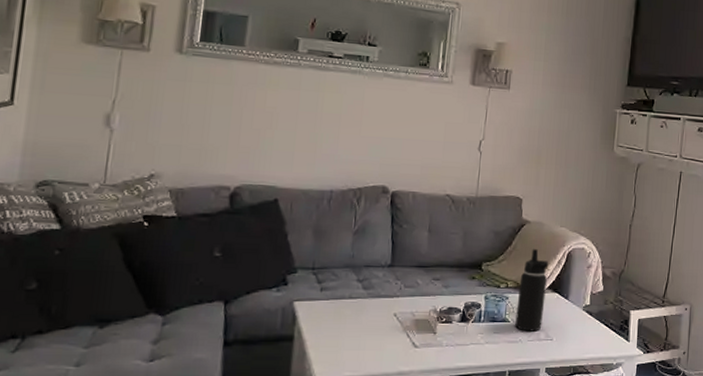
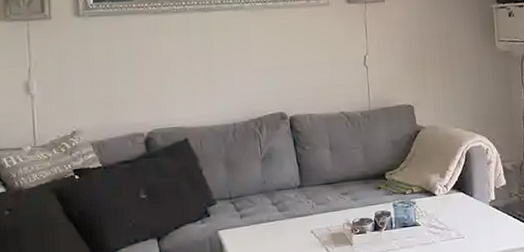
water bottle: present [515,249,549,332] -> none [423,153,452,233]

